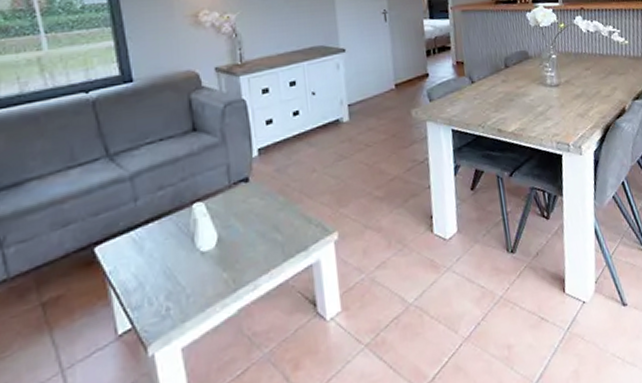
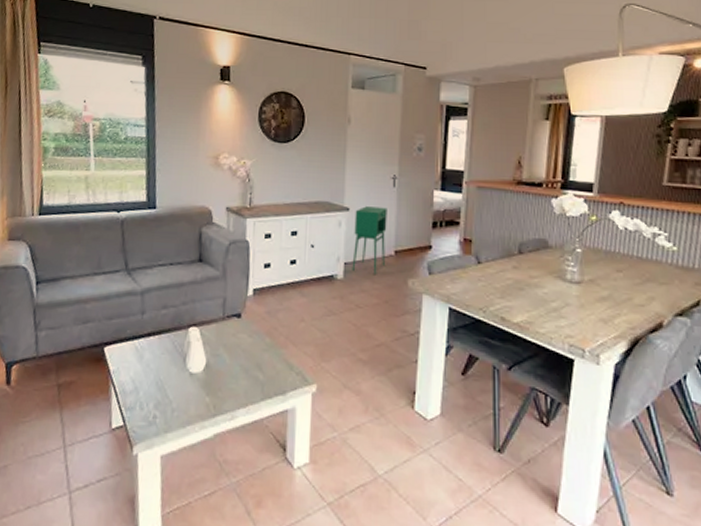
storage cabinet: none [351,43,387,112] -> present [351,206,387,275]

